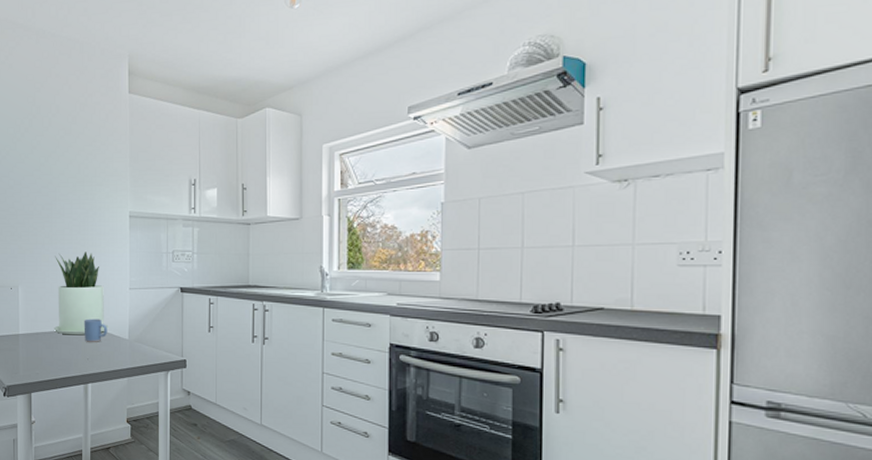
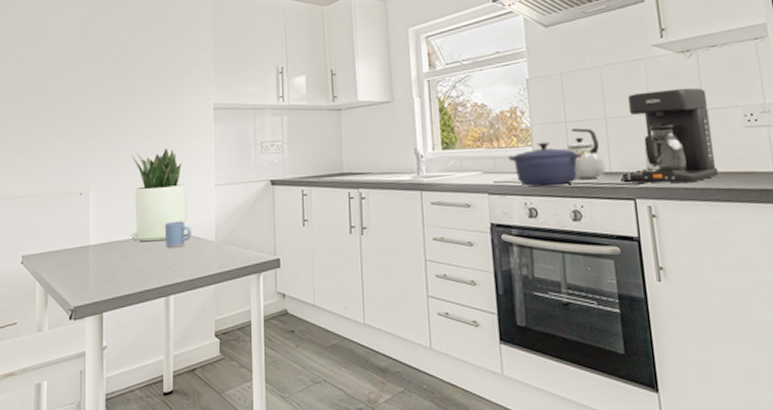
cooking pot: none [414,268,493,314] -> present [508,141,583,188]
kettle: none [473,256,515,309] -> present [563,128,606,180]
coffee maker: none [541,220,639,319] -> present [627,88,719,183]

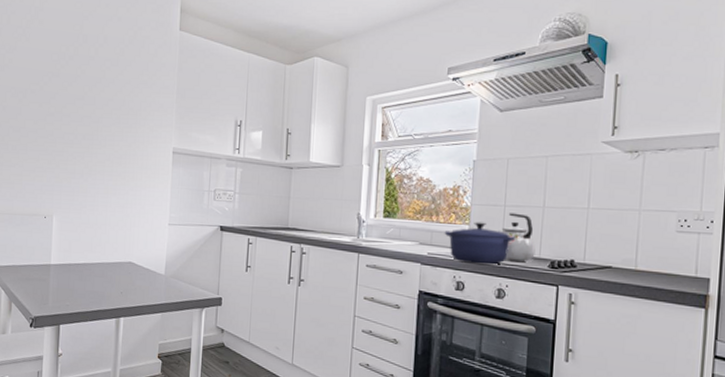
planter: present [129,148,193,242] -> none [87,184,145,269]
mug: present [164,221,192,248] -> none [119,252,144,276]
coffee maker: present [627,88,719,183] -> none [557,186,646,277]

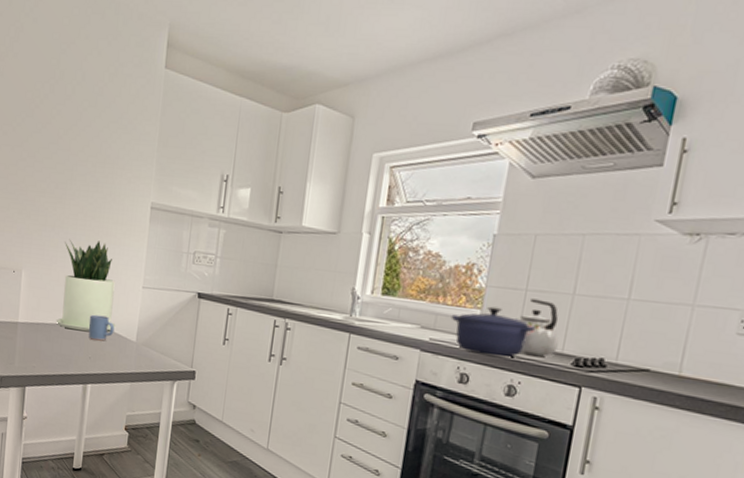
planter: none [87,184,145,269] -> present [56,239,116,331]
mug: none [119,252,144,276] -> present [88,314,115,341]

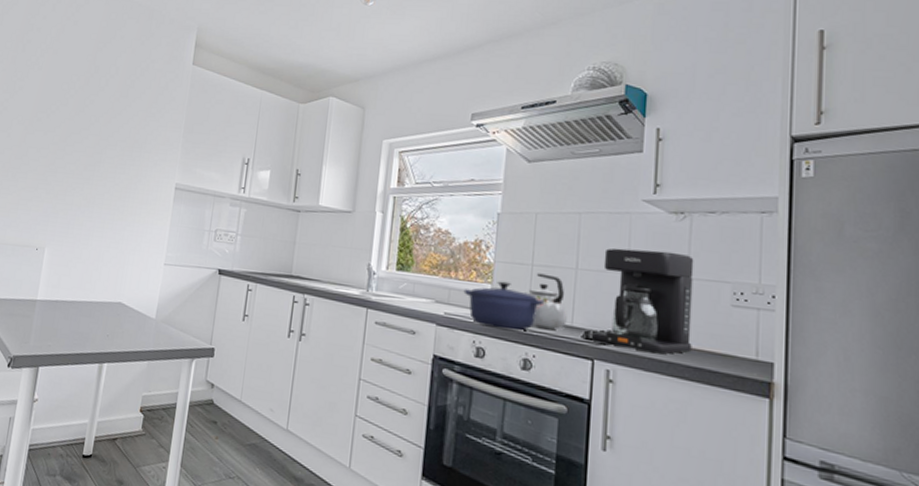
planter: present [56,239,116,331] -> none [75,217,137,309]
mug: present [88,314,115,341] -> none [108,291,135,319]
coffee maker: none [582,272,704,383] -> present [592,248,694,354]

